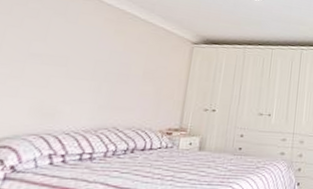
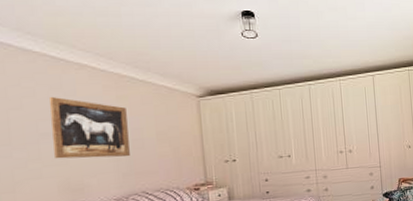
wall art: none [36,21,121,90] -> present [50,97,130,159]

